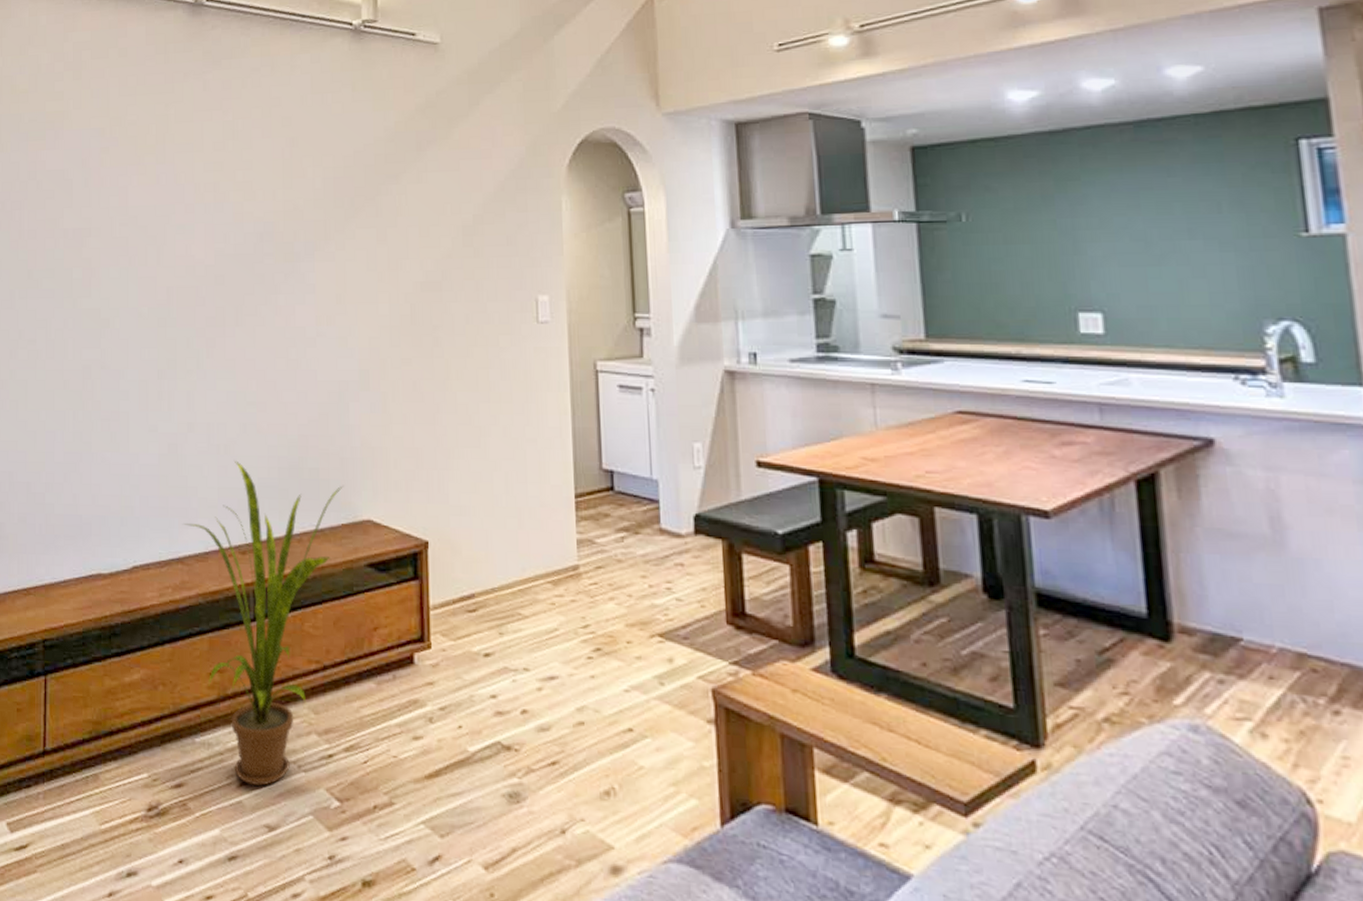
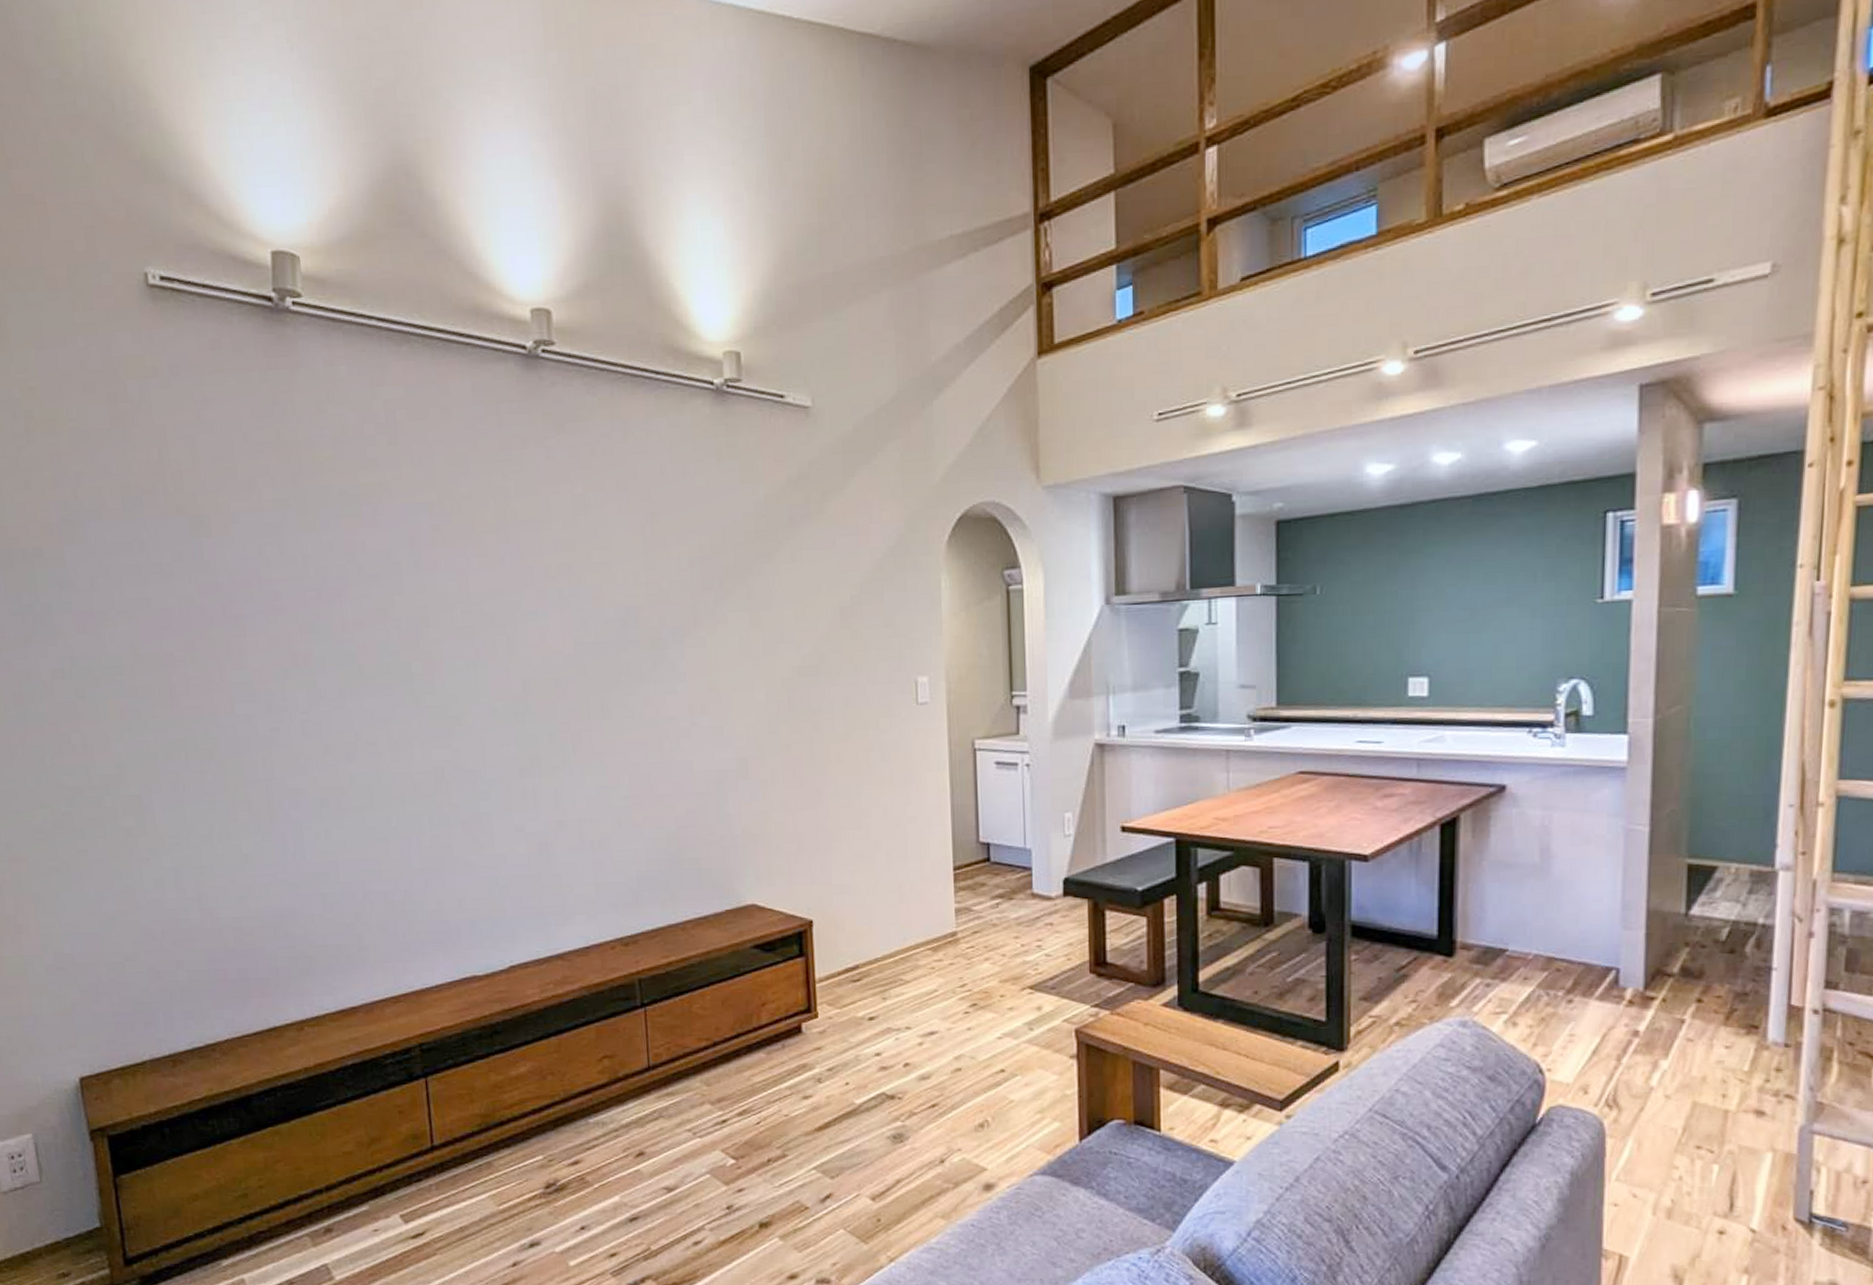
house plant: present [183,460,343,786] -> none [560,855,726,1154]

